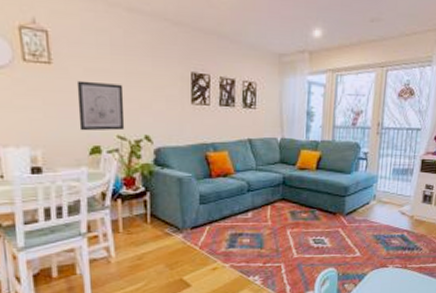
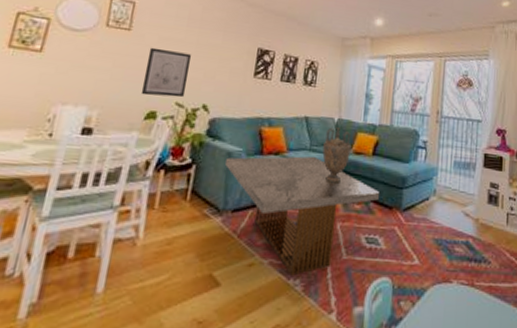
coffee table: none [178,175,325,274] -> present [225,156,380,276]
decorative urn: none [268,147,296,197] -> present [322,127,352,183]

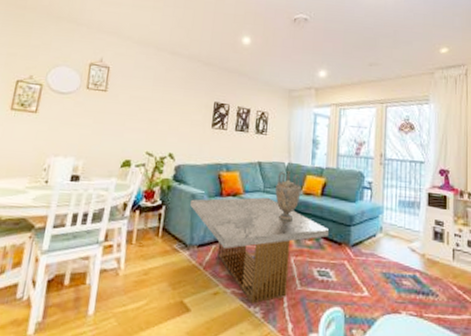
wall art: present [140,47,192,98] -> none [117,105,158,148]

